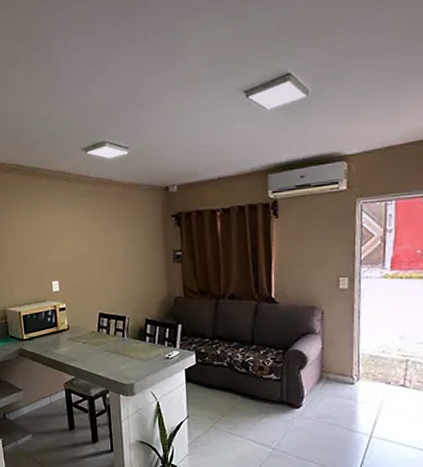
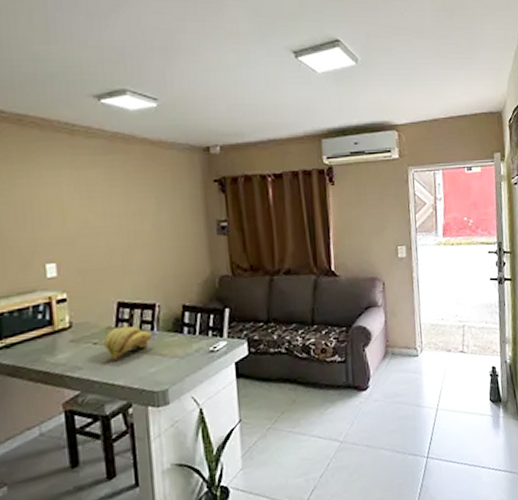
banana bunch: none [90,331,123,357] -> present [104,326,152,361]

